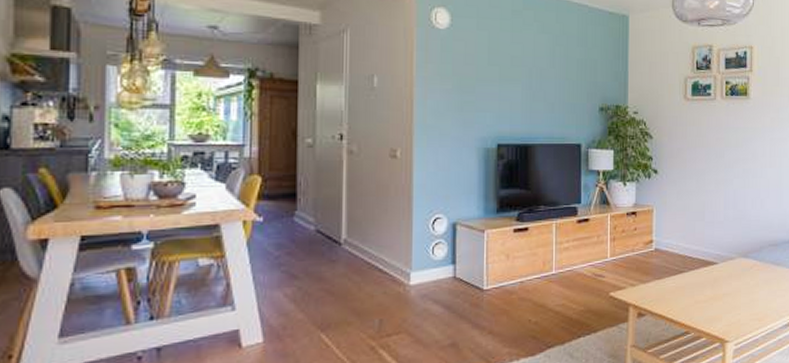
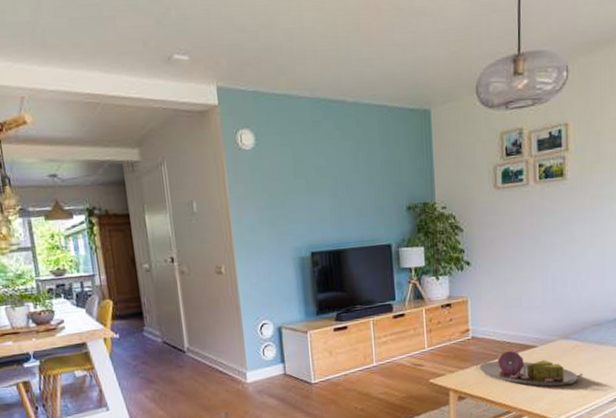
serving tray: none [657,266,760,307] -> present [475,350,583,387]

